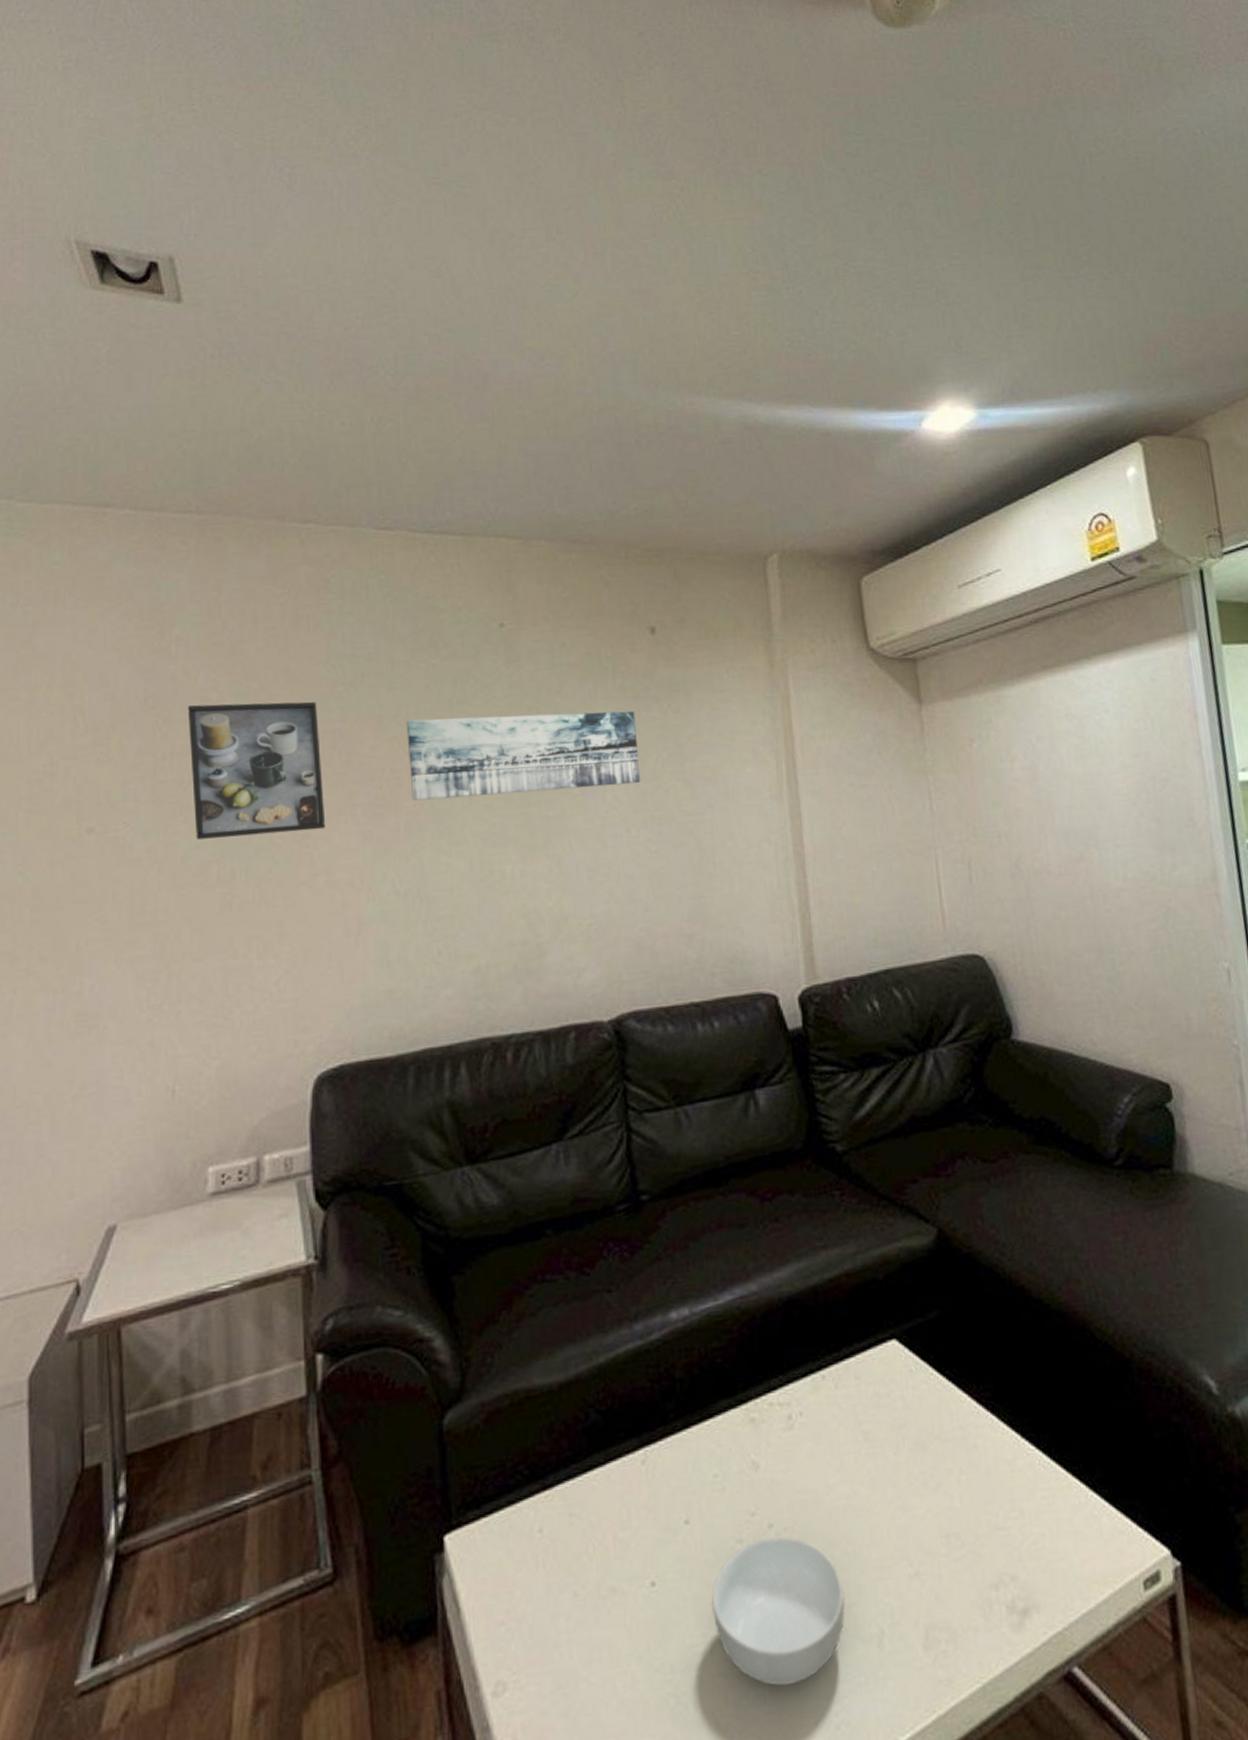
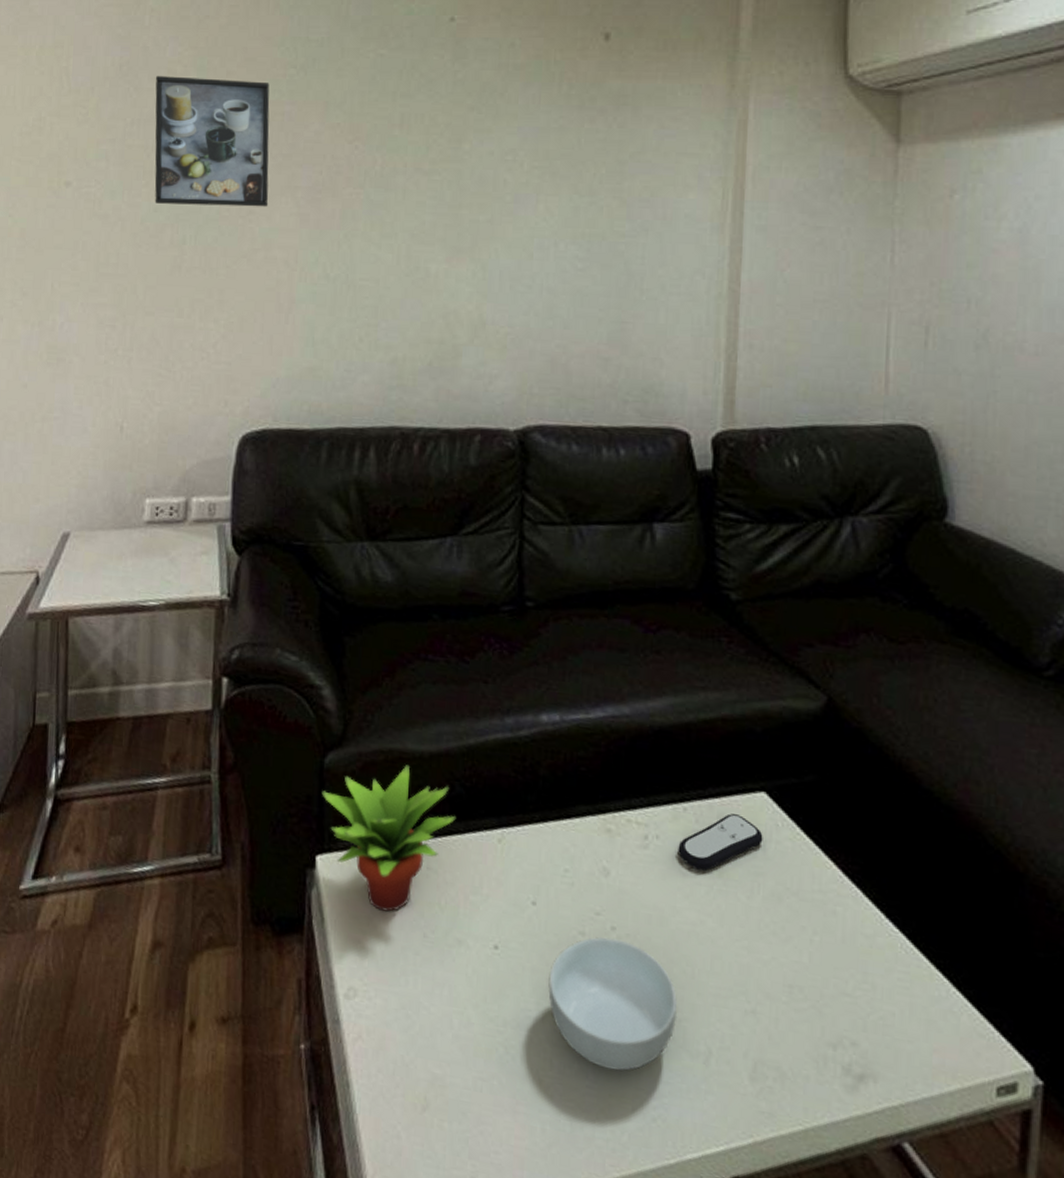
wall art: present [406,710,641,801] -> none [349,108,578,198]
succulent plant: none [443,1403,595,1580] -> present [321,765,457,912]
remote control: none [822,1369,901,1438] -> present [678,813,763,871]

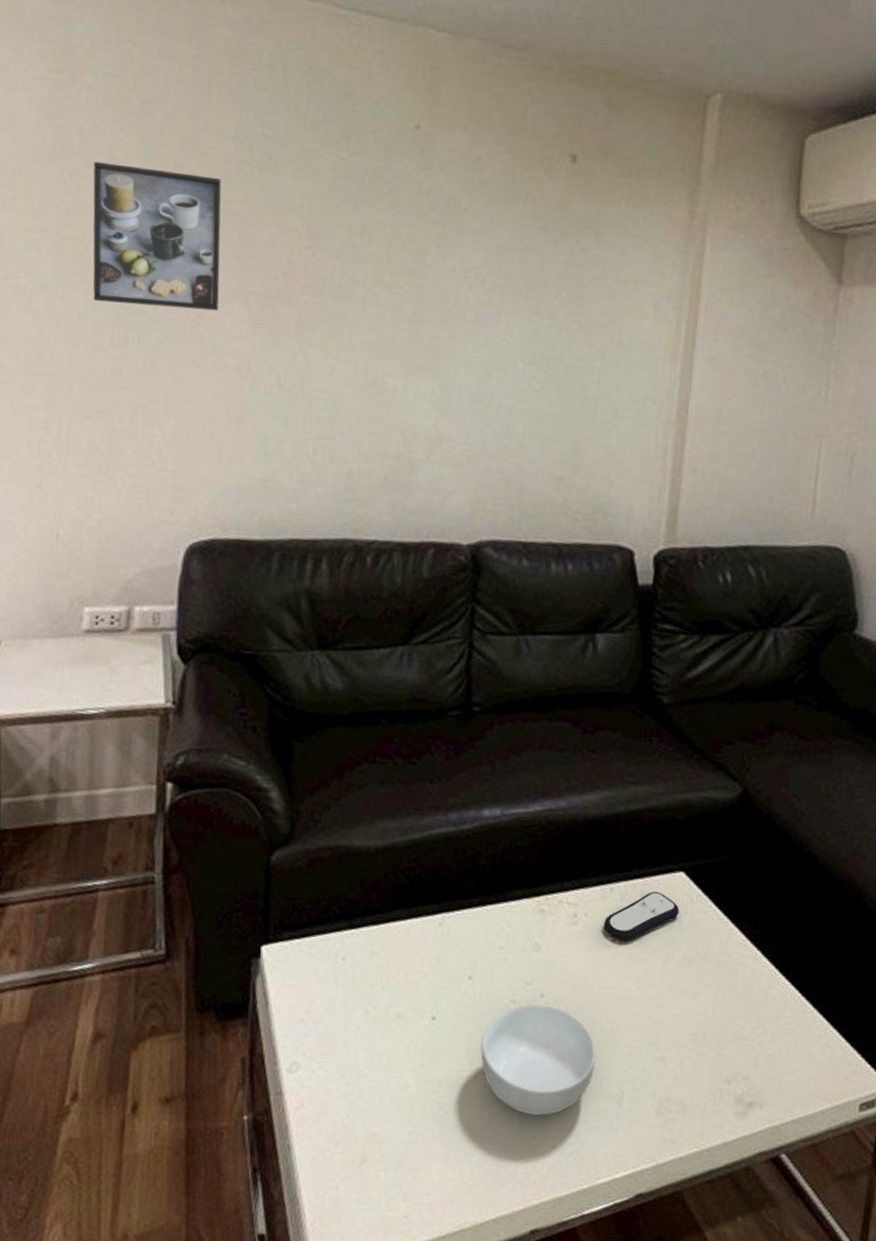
succulent plant: present [321,765,457,912] -> none [268,859,400,993]

